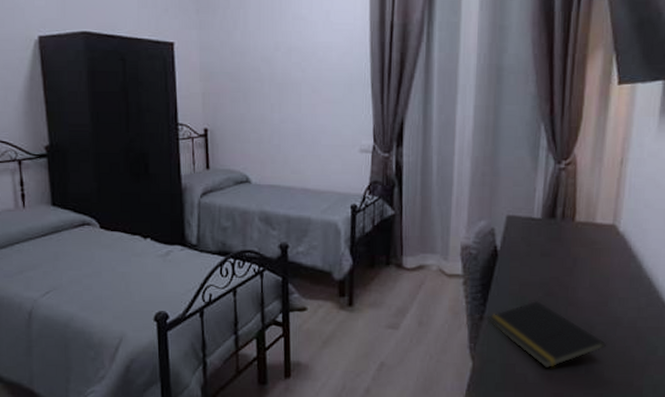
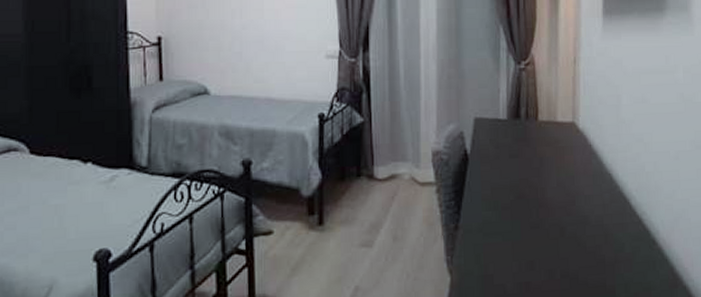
notepad: present [488,300,606,369] -> none [463,203,577,277]

